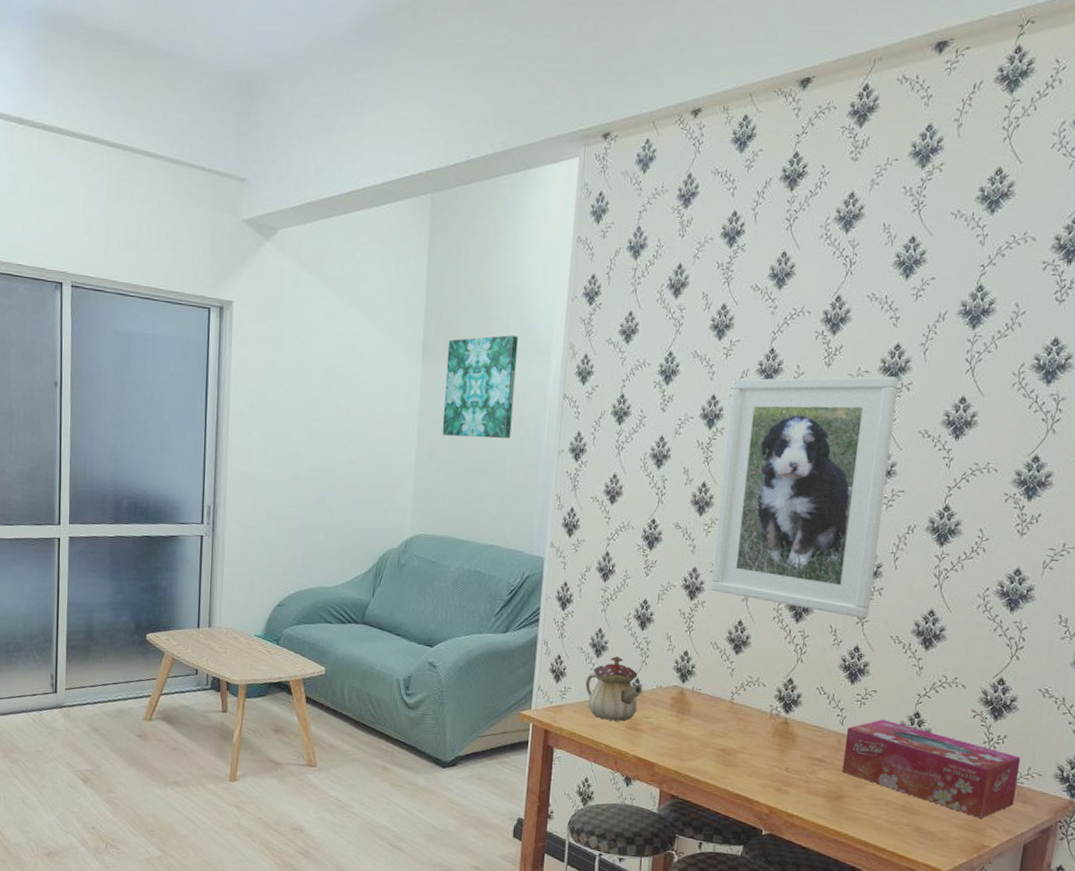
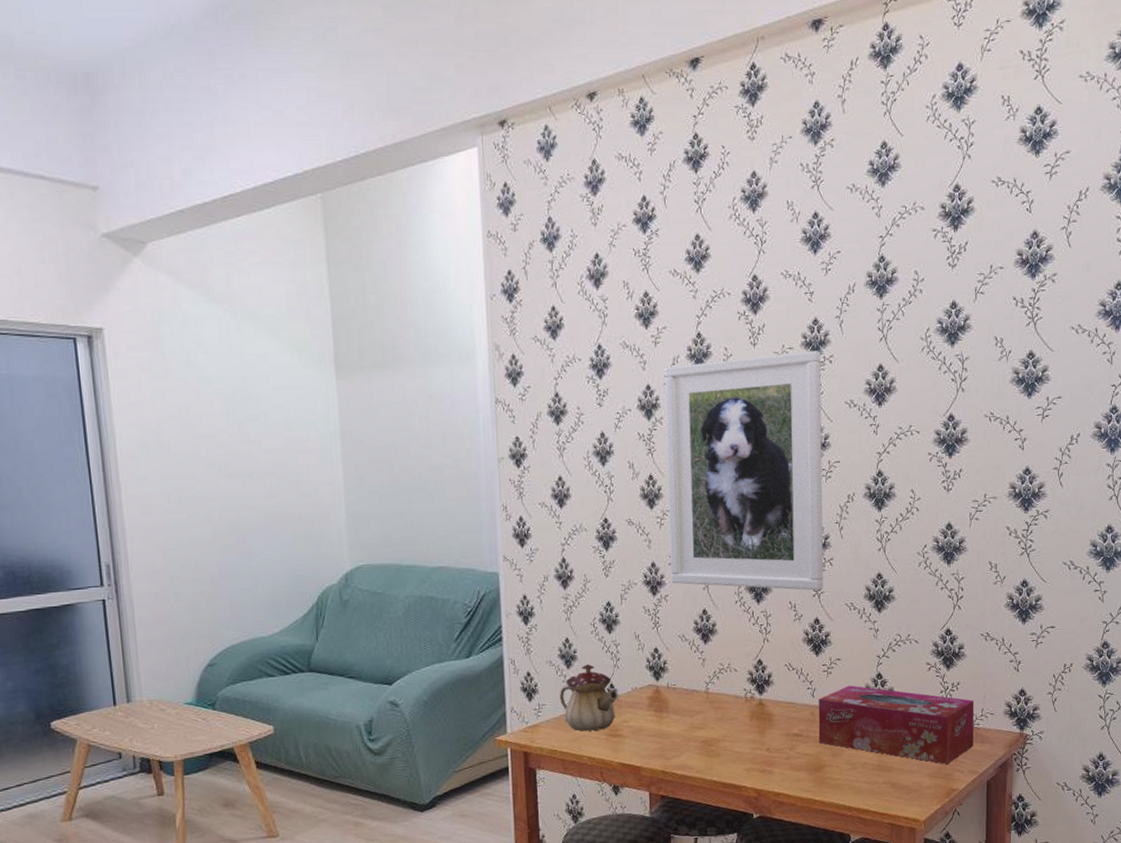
wall art: present [442,335,518,439] -> none [363,341,445,455]

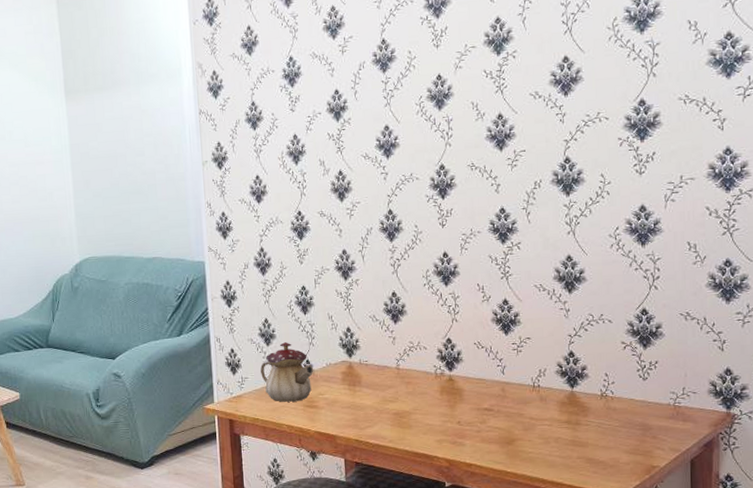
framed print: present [664,351,824,591] -> none [351,47,512,273]
tissue box: present [818,685,974,764] -> none [508,363,675,441]

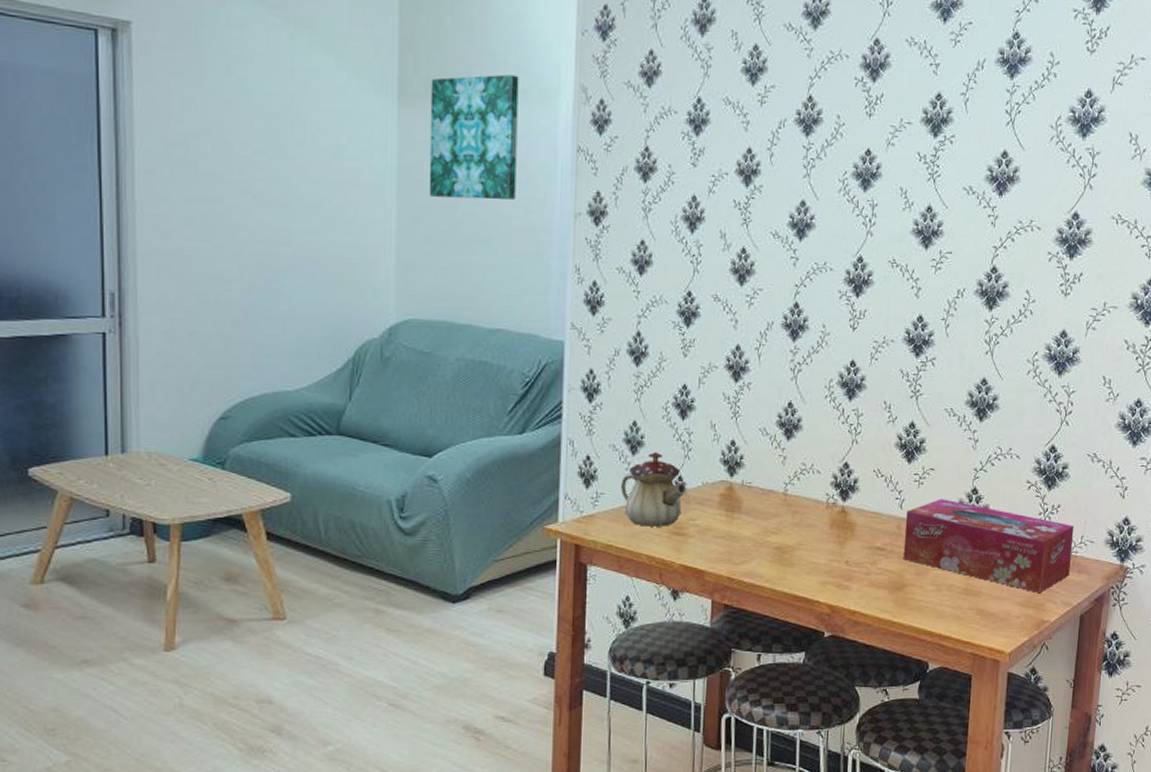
wall art: none [87,64,157,164] -> present [429,74,519,200]
tissue box: none [508,363,675,441] -> present [903,499,1074,593]

